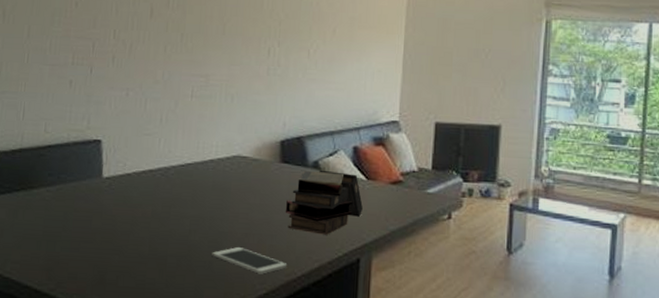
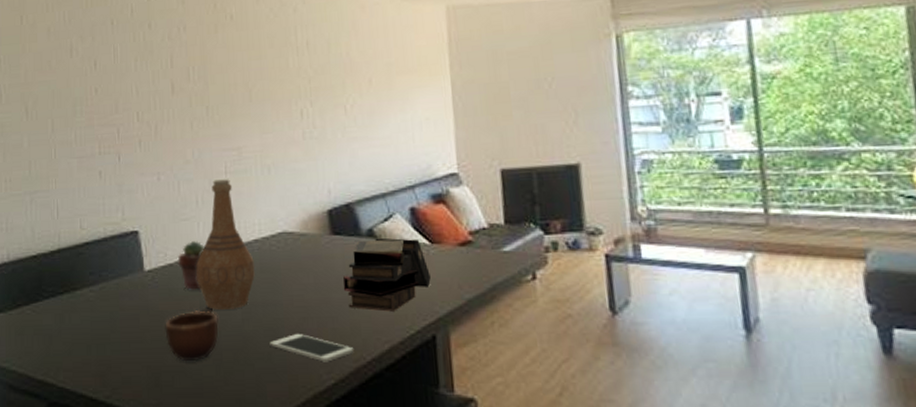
mug: none [115,218,167,264] -> present [165,310,219,362]
potted succulent: none [135,155,163,200] -> present [177,241,204,290]
vase: none [151,101,208,220] -> present [196,179,255,310]

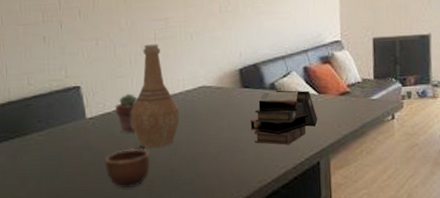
cell phone: present [269,334,355,362] -> none [191,164,258,184]

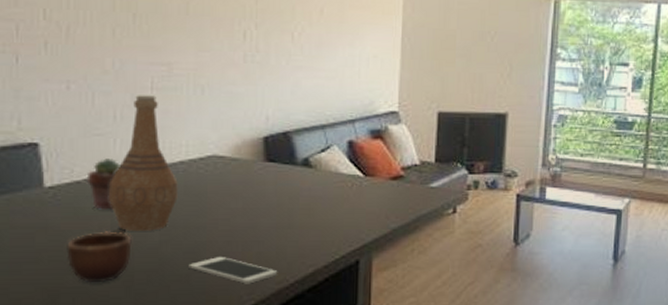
cell phone: none [191,164,258,184] -> present [188,257,278,284]
book: present [250,90,318,145] -> none [272,167,361,238]

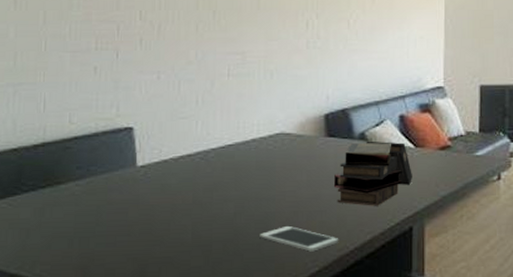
mug: present [67,231,132,283] -> none [155,205,210,253]
potted succulent: present [86,158,120,210] -> none [172,139,201,185]
vase: present [108,95,178,231] -> none [190,81,250,204]
book: none [272,167,361,238] -> present [333,141,412,206]

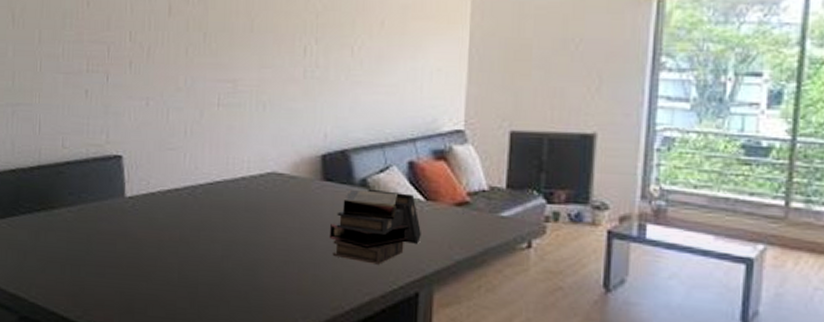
cell phone: present [259,226,339,252] -> none [247,276,334,307]

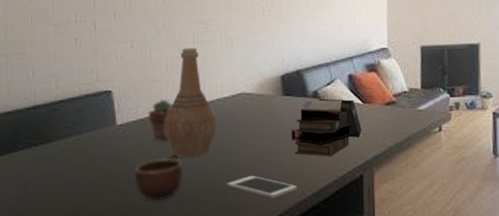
mug: none [142,242,197,293] -> present [134,158,183,201]
potted succulent: none [160,172,189,222] -> present [147,100,172,141]
vase: none [177,111,239,245] -> present [164,48,216,157]
cell phone: none [247,276,334,307] -> present [227,176,298,198]

